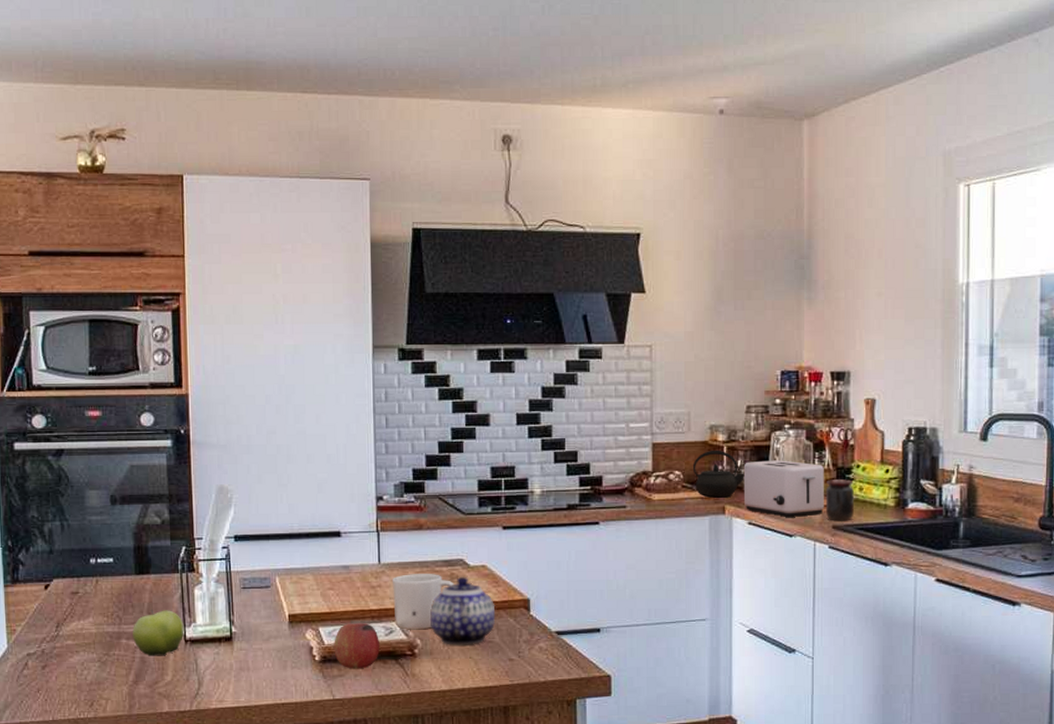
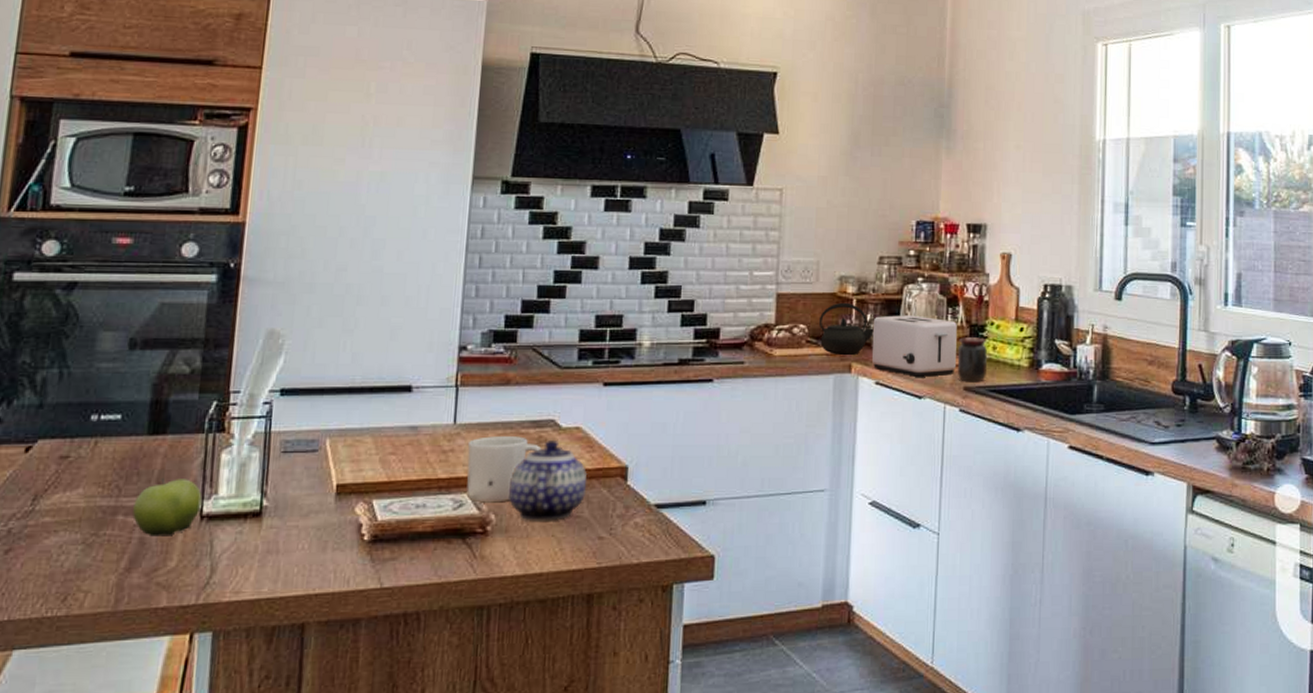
fruit: present [334,623,381,669] -> none [388,495,446,551]

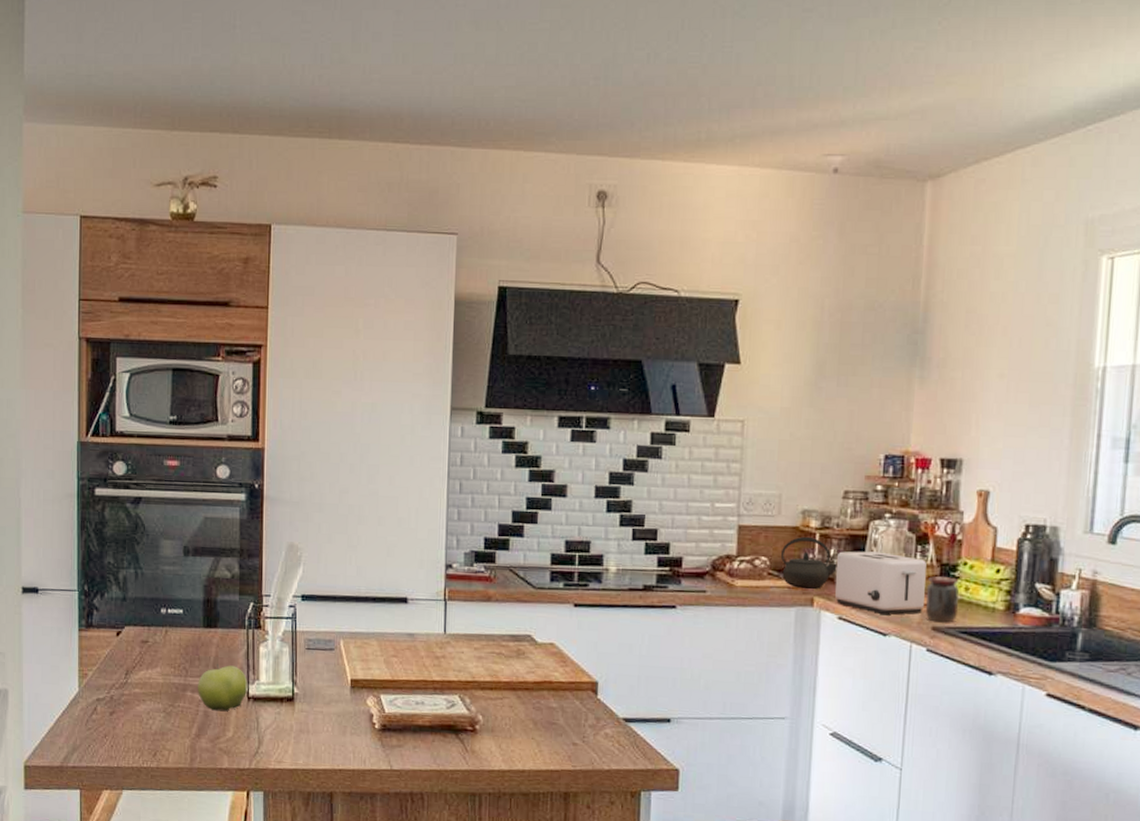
mug: present [466,436,542,503] -> none [456,646,521,706]
teapot: present [509,439,588,521] -> none [493,652,562,726]

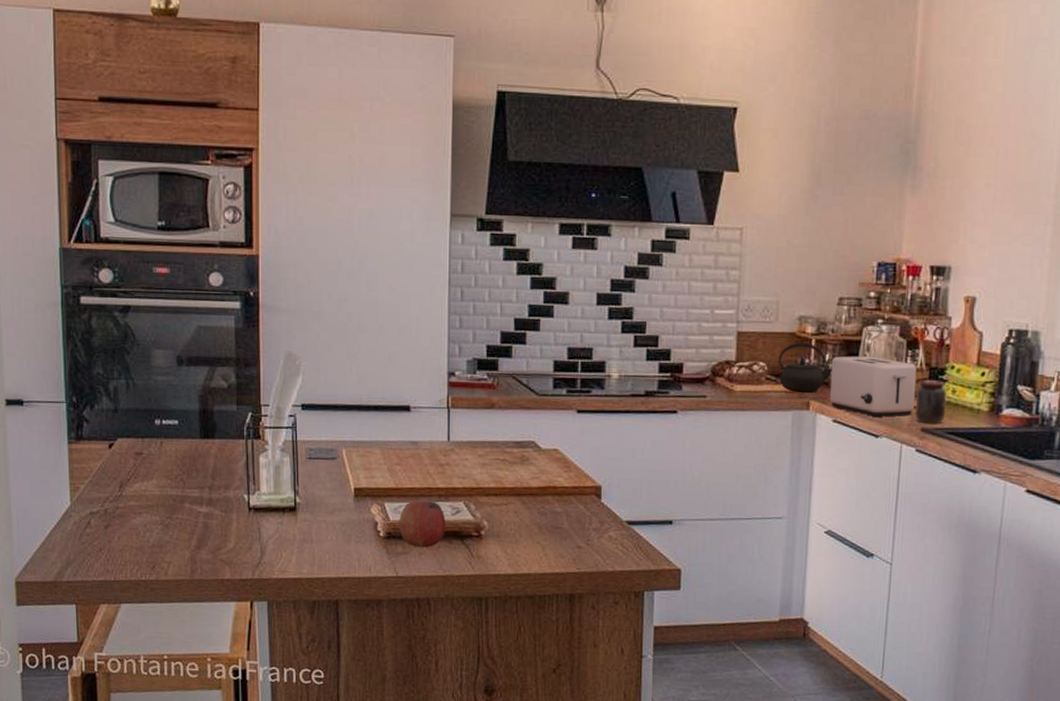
fruit: present [198,663,248,711] -> none [196,474,248,522]
fruit: none [394,693,441,741] -> present [399,500,447,548]

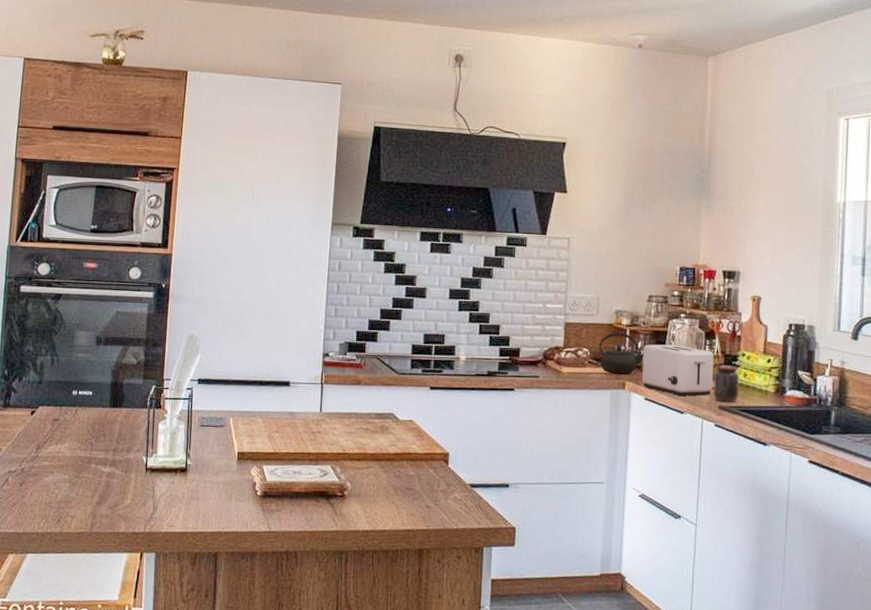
fruit: present [399,500,447,548] -> none [274,463,315,506]

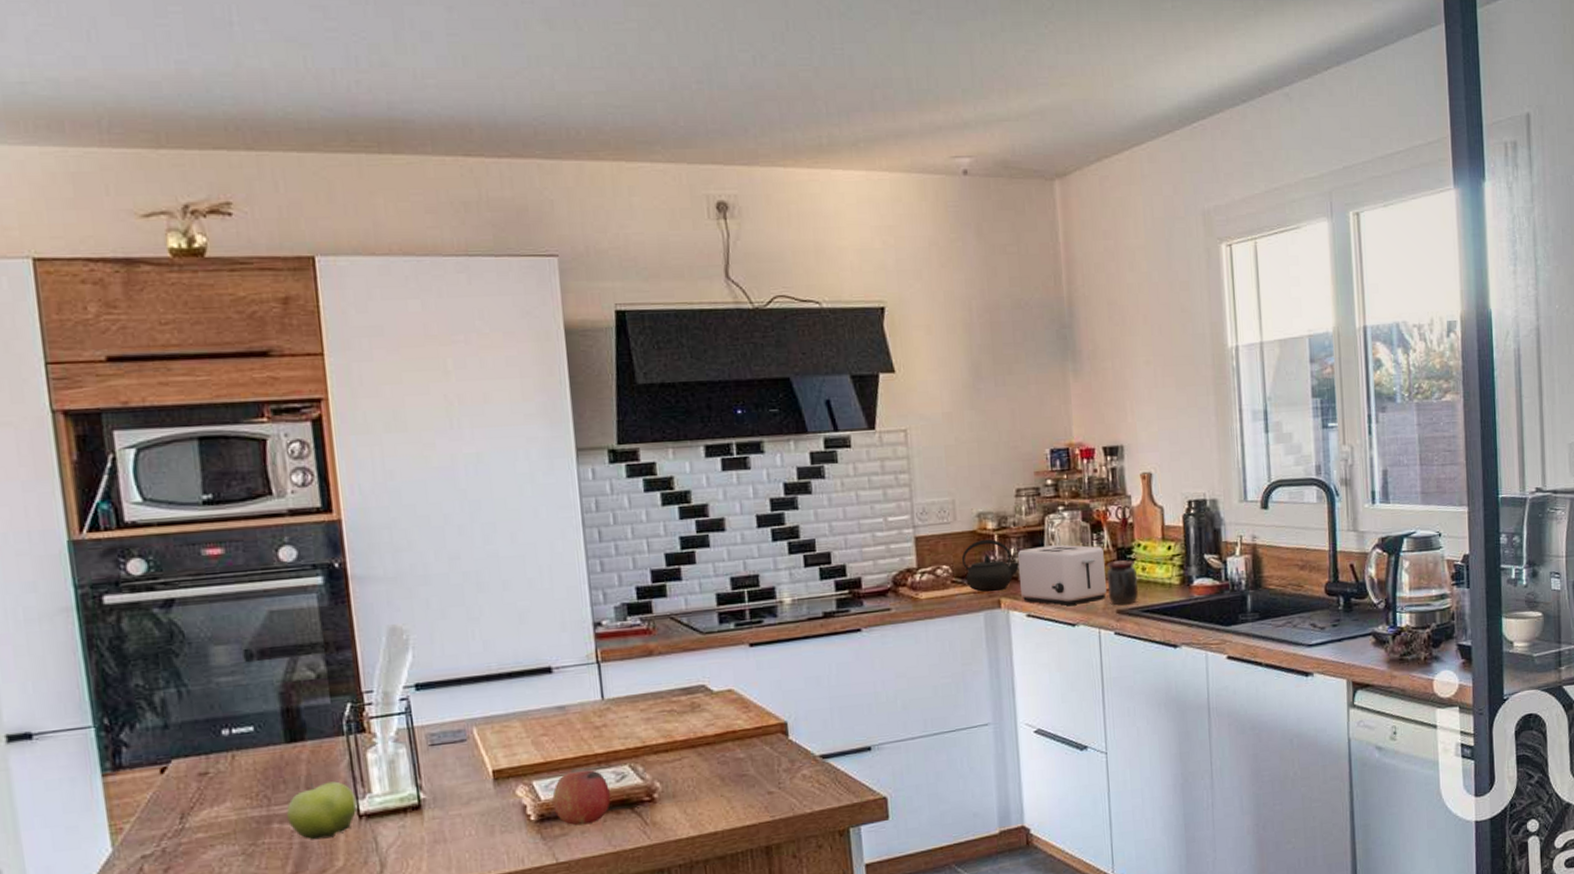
fruit: none [101,439,147,481] -> present [286,781,358,840]
fruit: none [274,463,315,506] -> present [552,770,611,826]

